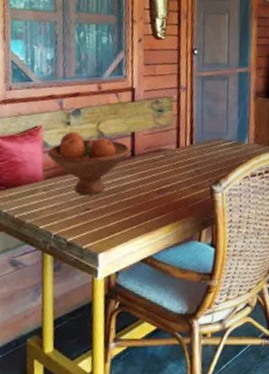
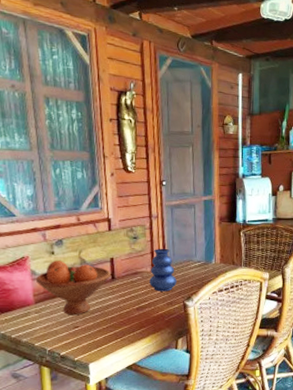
vase: none [173,123,204,174] -> present [149,248,177,292]

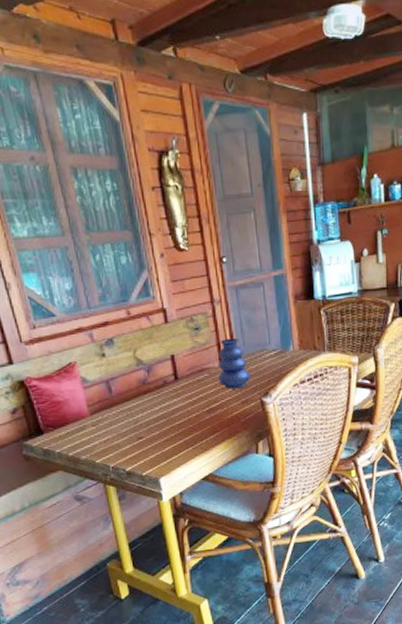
fruit bowl: present [36,260,111,315] -> none [88,363,173,425]

